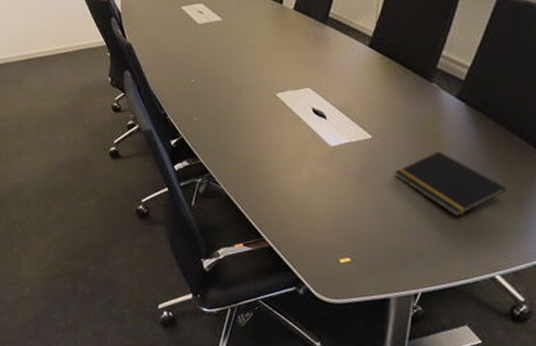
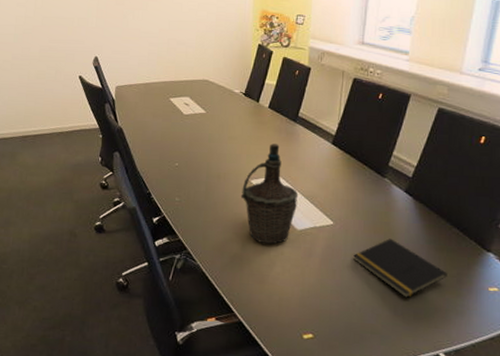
bottle: none [265,51,331,164] -> present [240,144,299,245]

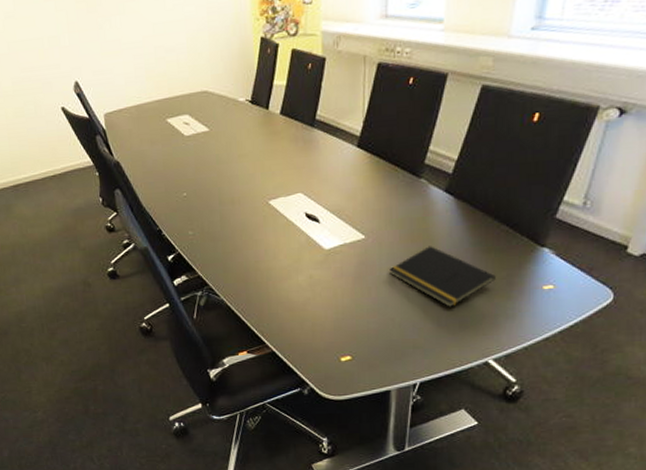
bottle: present [240,144,299,245] -> none [259,155,324,269]

